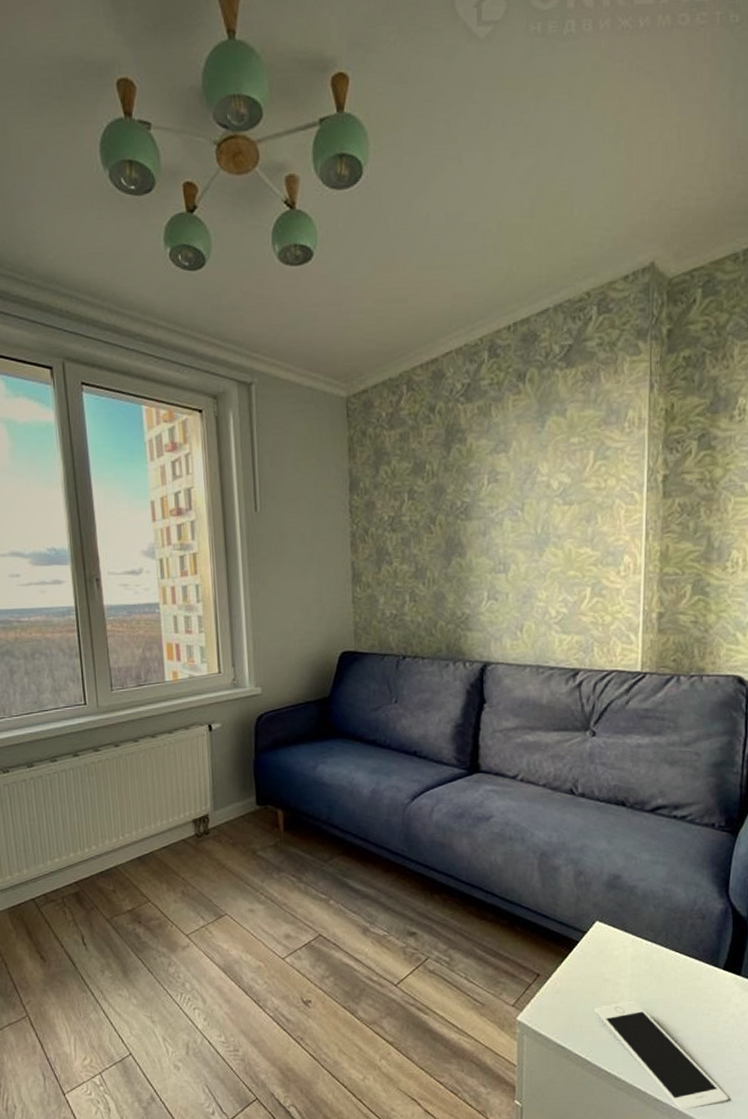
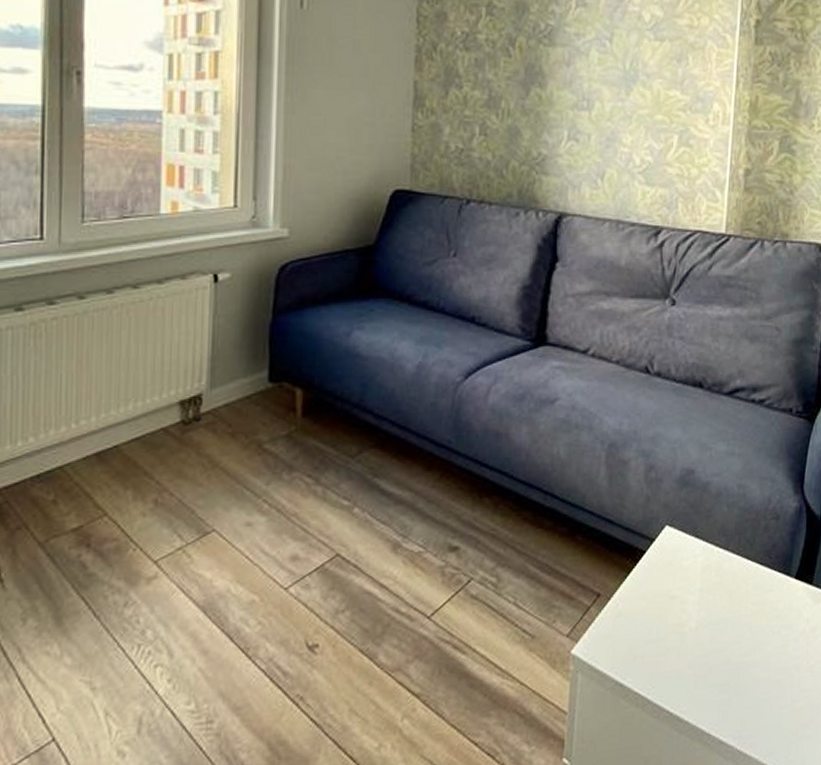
cell phone: present [595,1001,729,1110] -> none [659,621,796,752]

